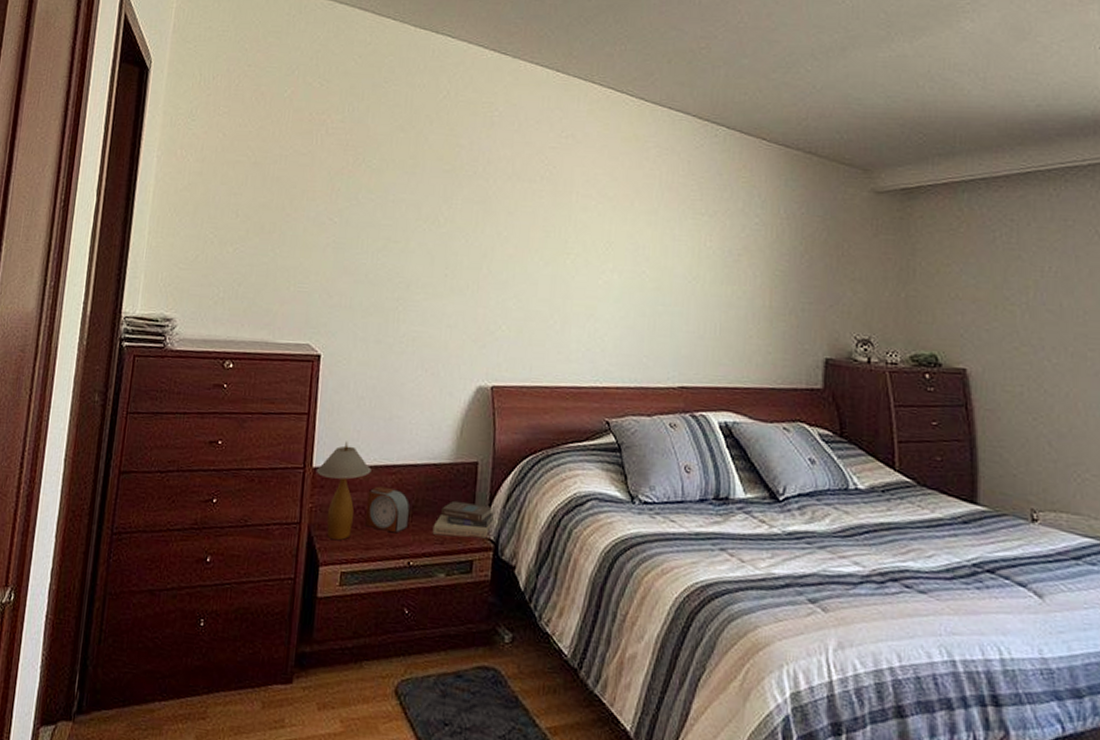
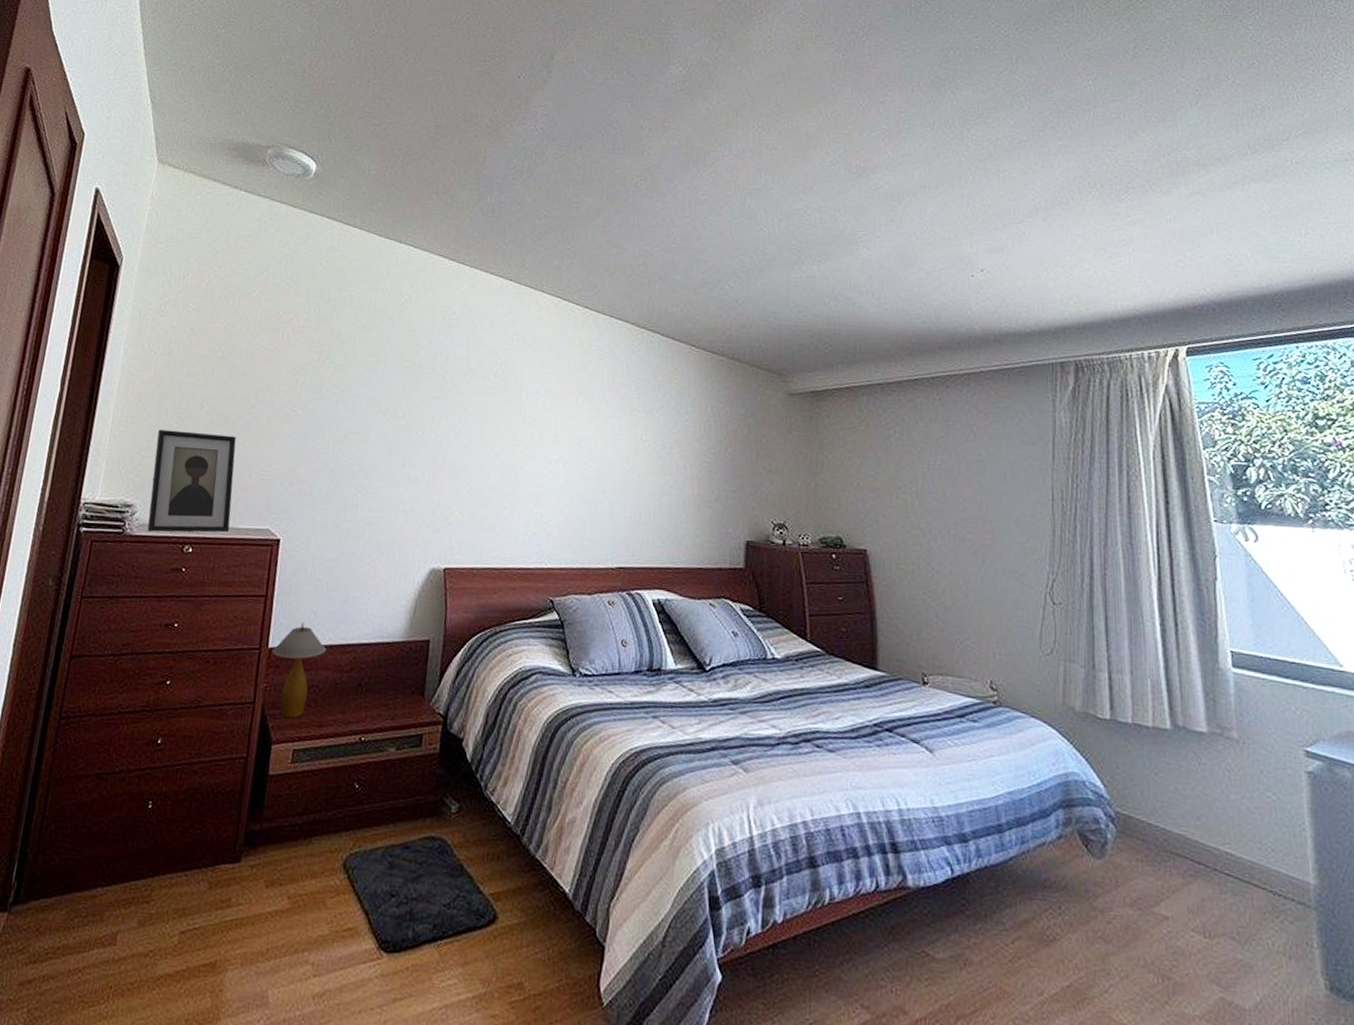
picture frame: none [187,240,273,348] -> present [147,429,236,533]
alarm clock: present [365,486,411,533] -> none [319,665,364,710]
books: present [432,500,494,539] -> none [384,677,444,713]

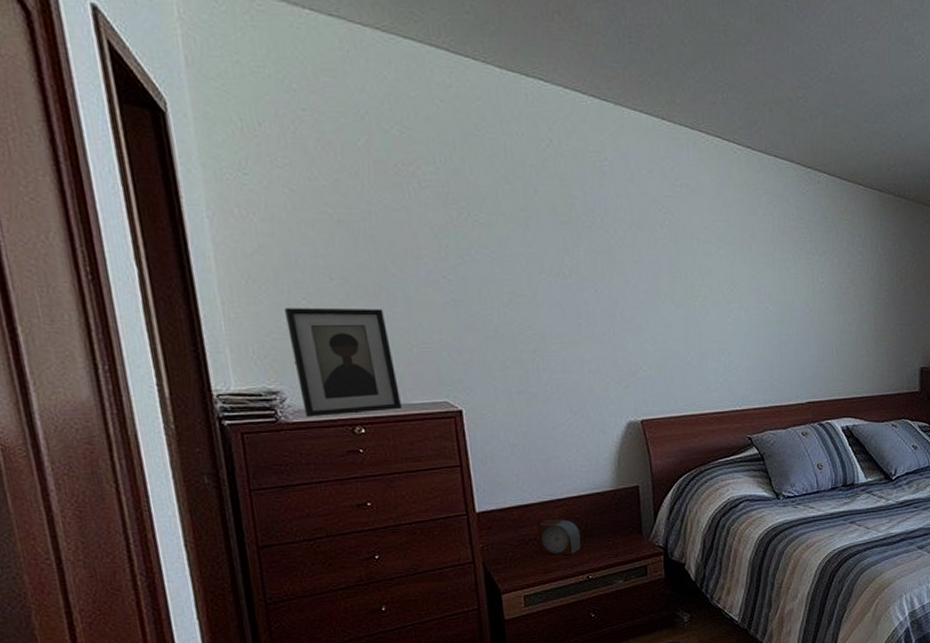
table lamp: present [272,622,327,719] -> none [481,485,537,571]
alarm clock: none [319,665,364,710] -> present [537,518,583,556]

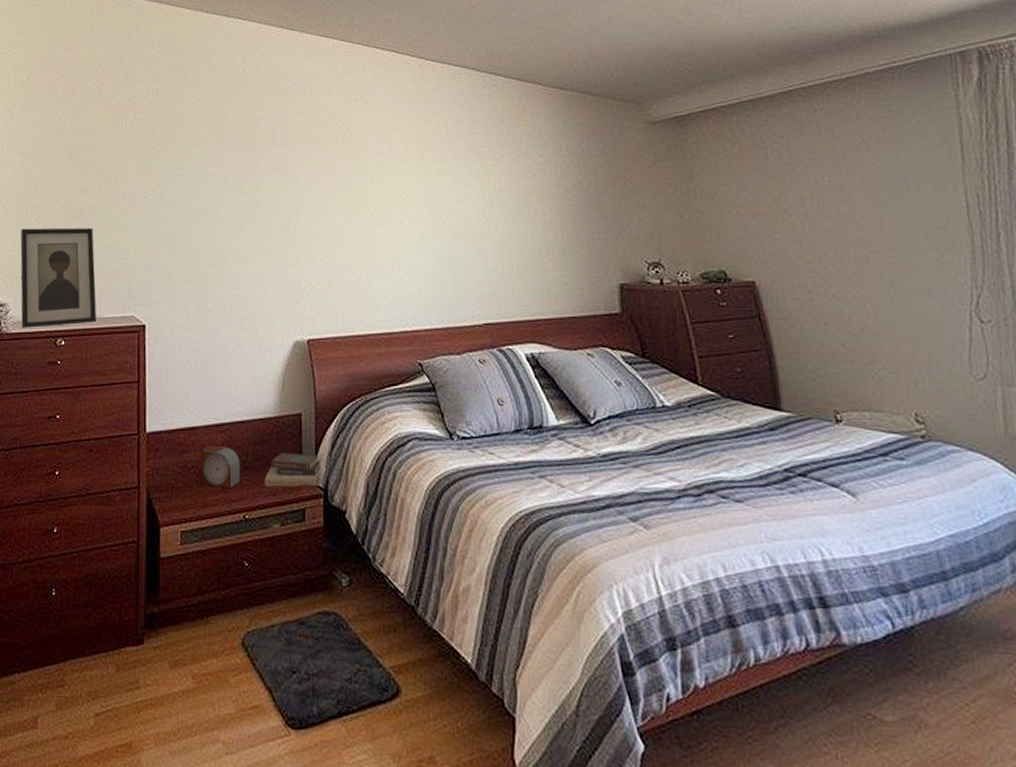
books: none [605,519,660,551] -> present [264,452,321,488]

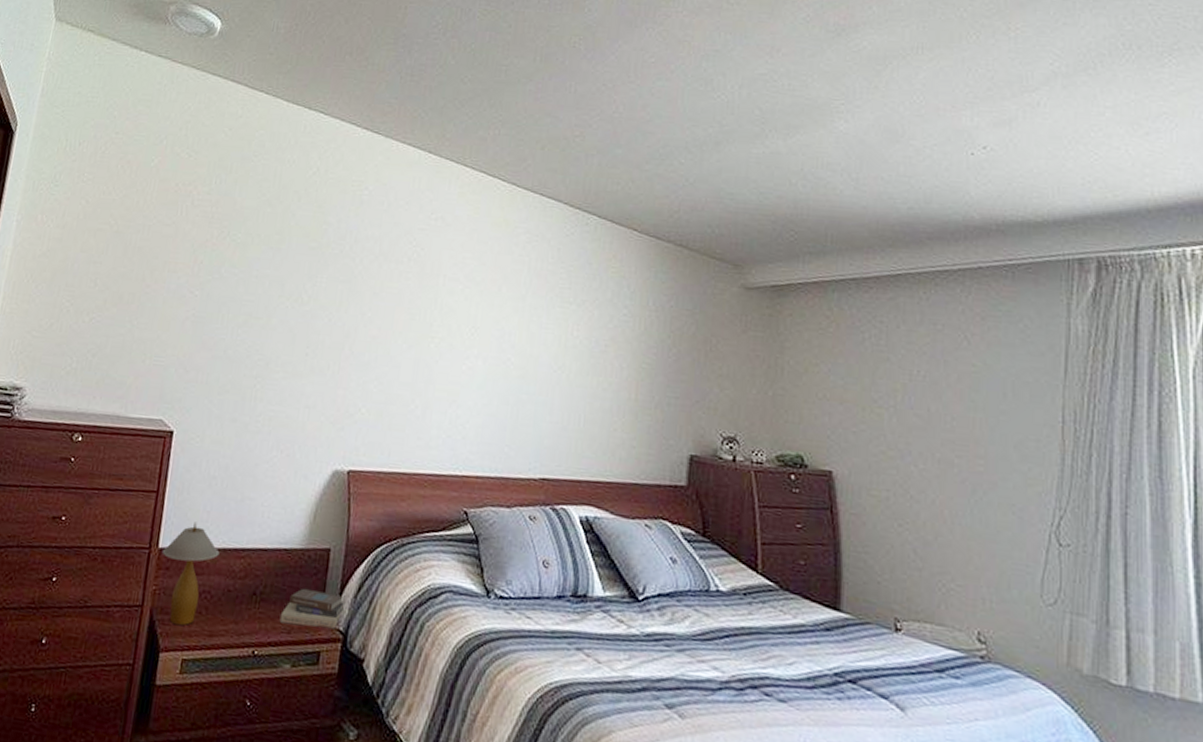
picture frame: present [20,227,97,328] -> none [36,308,130,422]
table lamp: none [151,404,202,501] -> present [163,522,220,626]
alarm clock: present [200,445,242,489] -> none [210,570,258,620]

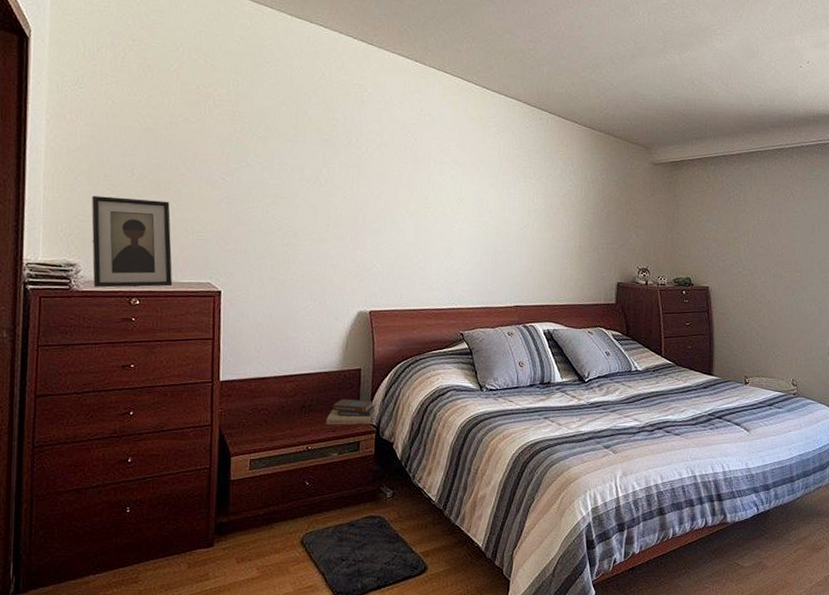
picture frame: none [36,308,130,422] -> present [91,195,173,288]
table lamp: present [163,522,220,626] -> none [224,359,272,436]

